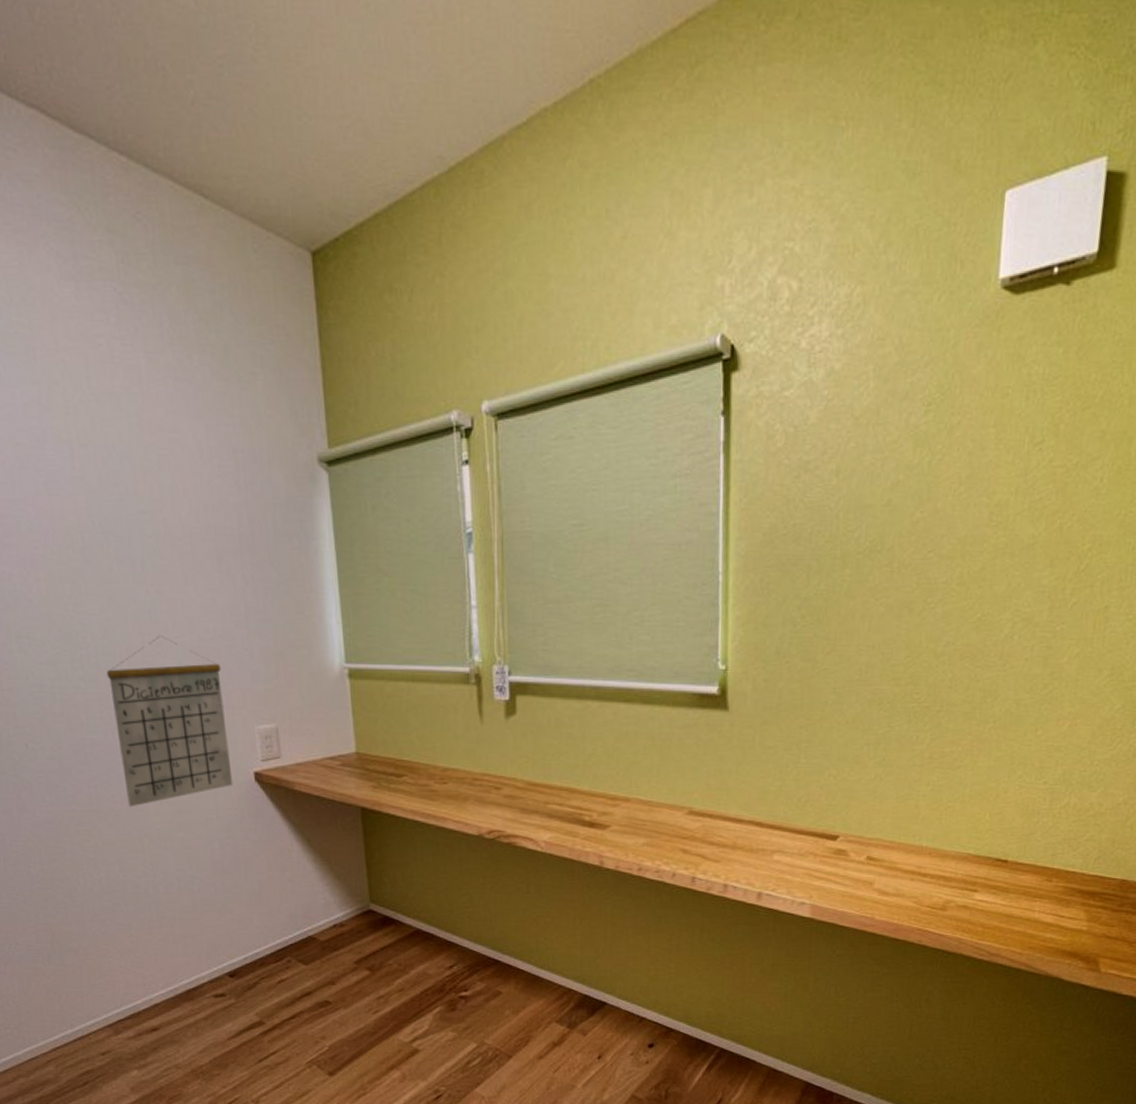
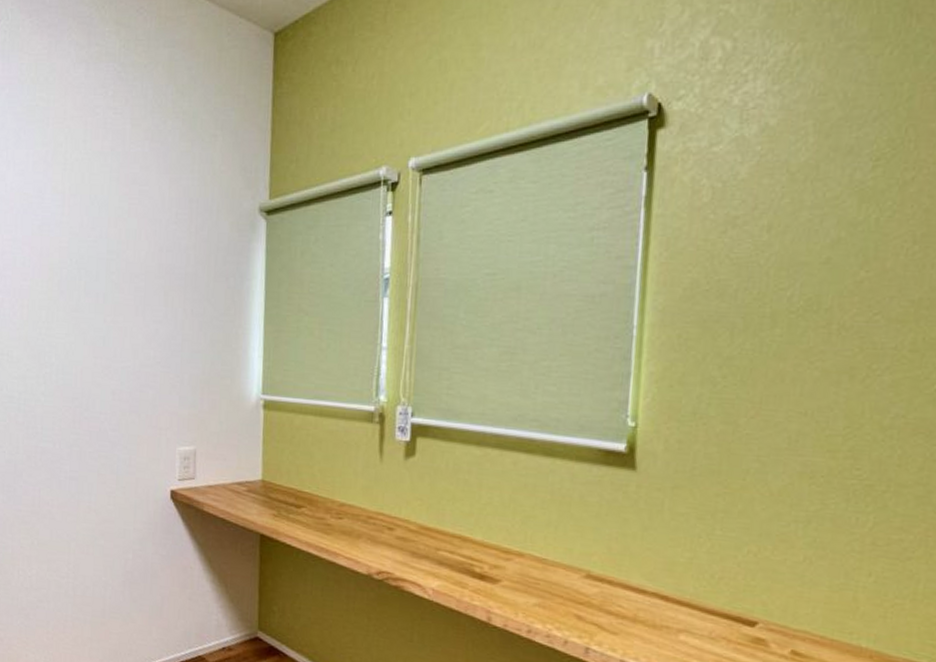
calendar: present [106,635,233,807] -> none [63,359,155,512]

